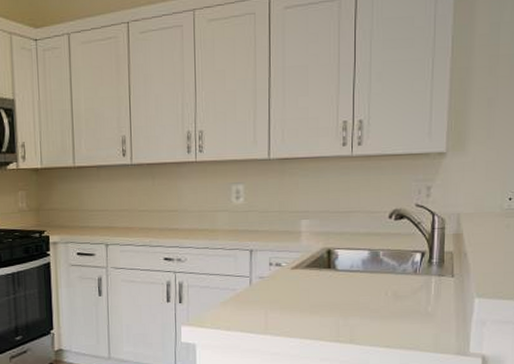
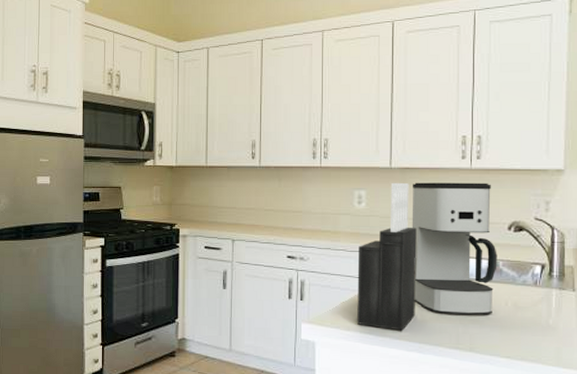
knife block: none [237,174,297,327] -> present [357,182,417,331]
coffee maker: none [291,170,378,308] -> present [412,182,497,315]

